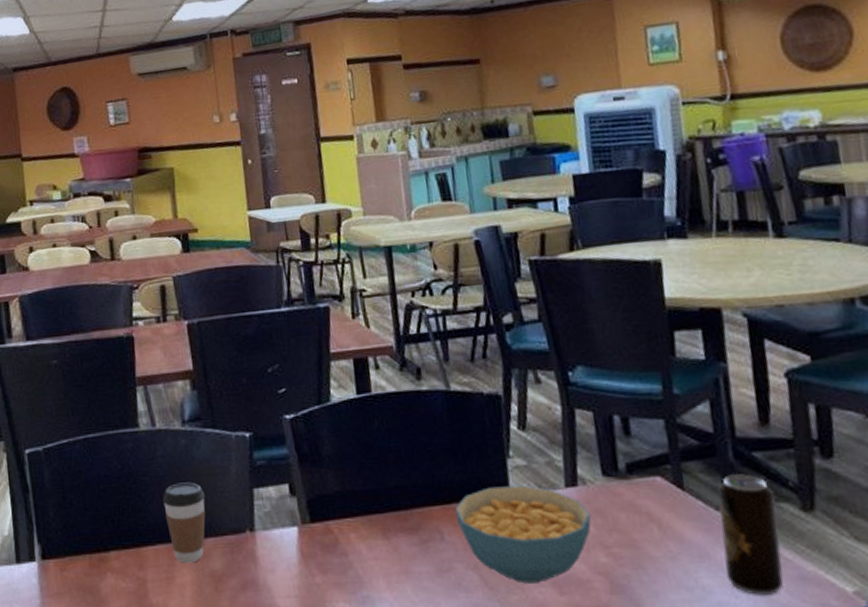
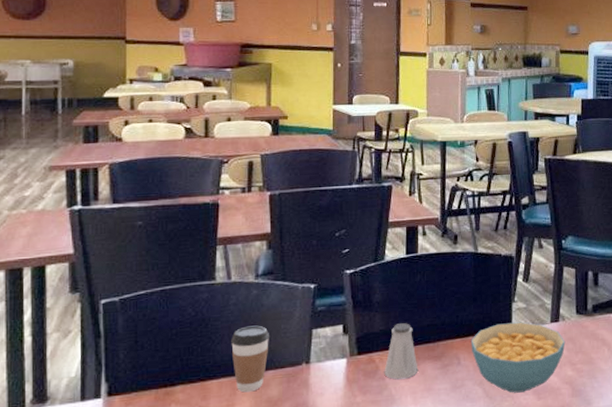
saltshaker: none [345,483,390,557] -> present [384,323,419,380]

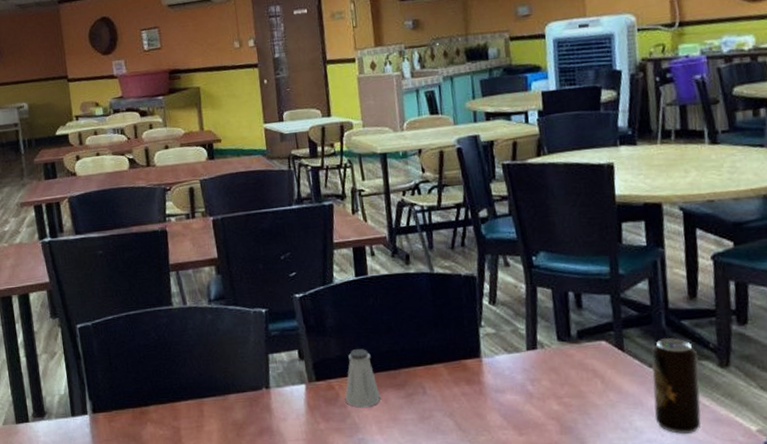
coffee cup: present [231,325,270,393] -> none [193,349,229,415]
cereal bowl: present [470,322,566,393] -> none [435,349,547,427]

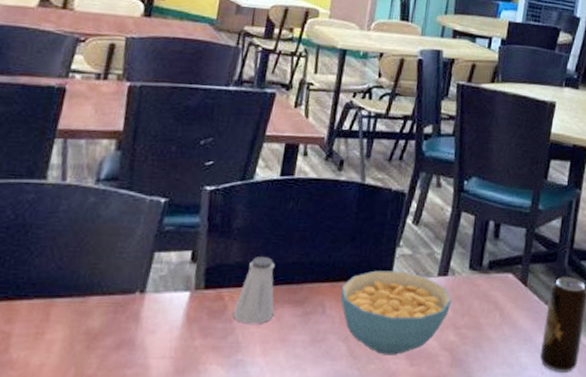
cereal bowl: none [435,349,547,427] -> present [340,270,452,355]

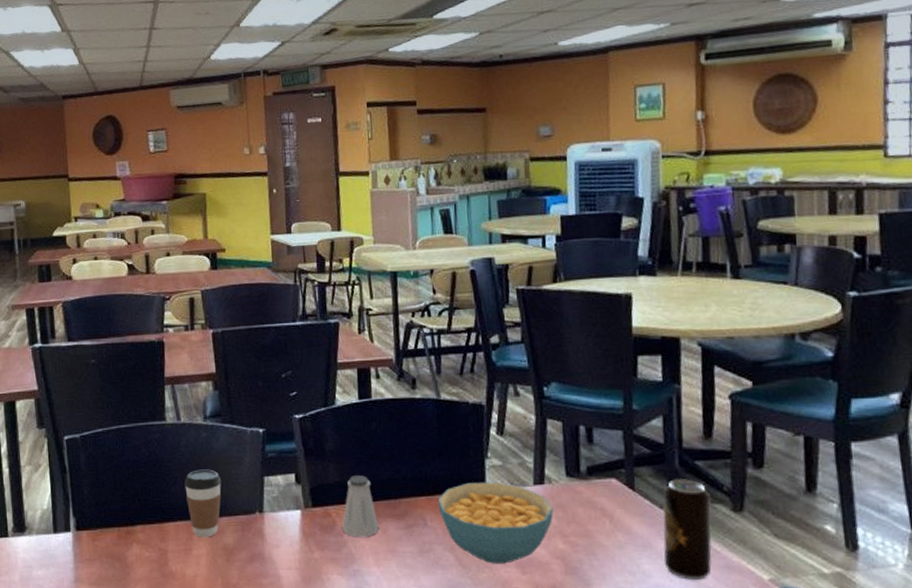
coffee cup: none [50,239,103,320] -> present [184,469,222,538]

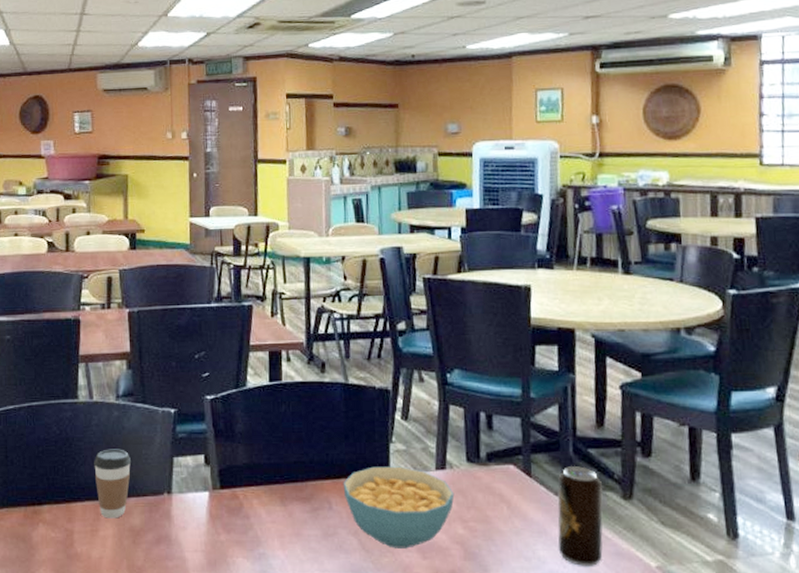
saltshaker: present [341,475,380,537] -> none [248,458,286,520]

